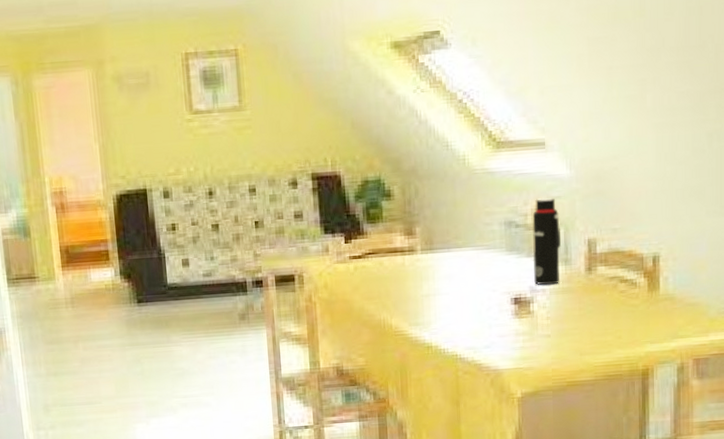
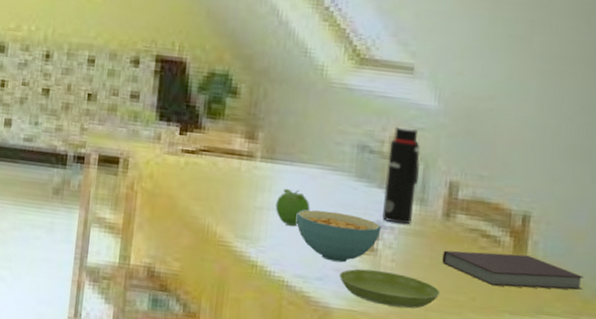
fruit: none [440,272,471,306] -> present [275,188,310,227]
cereal bowl: none [460,285,535,330] -> present [296,210,382,263]
saucer: none [504,328,591,358] -> present [340,269,441,309]
notebook: none [589,290,708,323] -> present [442,250,584,290]

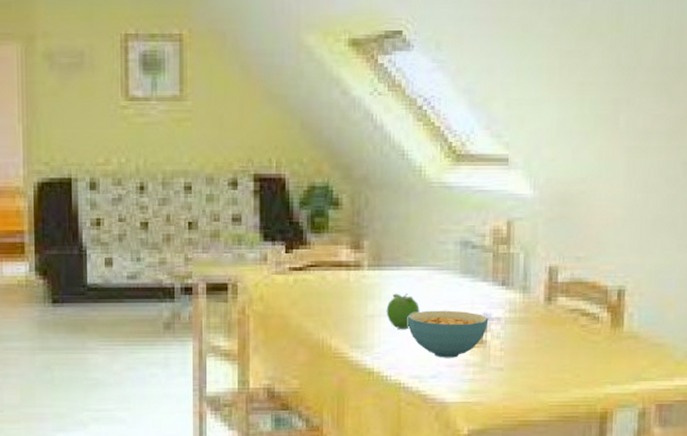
saucer: present [340,269,441,309] -> none [453,361,547,393]
water bottle: present [382,126,420,225] -> none [488,218,520,314]
notebook: present [442,250,584,290] -> none [547,328,675,361]

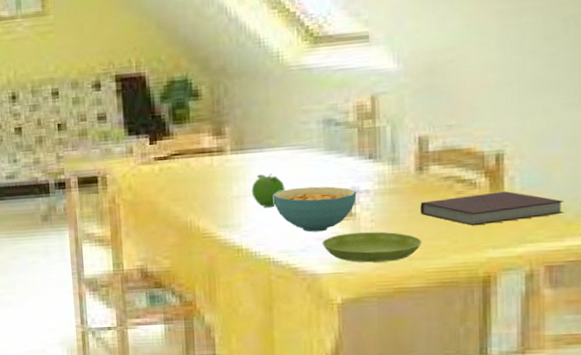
saucer: none [453,361,547,393] -> present [323,232,423,263]
notebook: none [547,328,675,361] -> present [420,191,564,226]

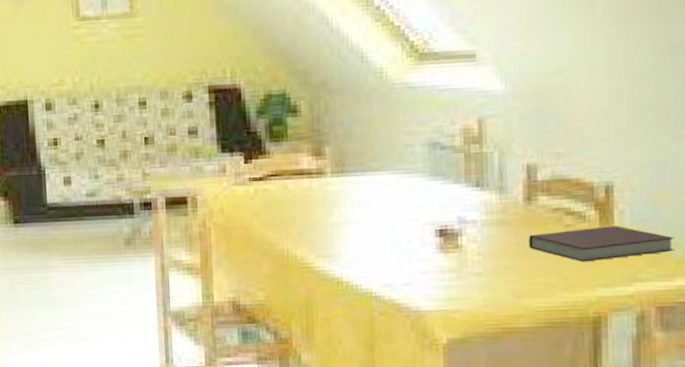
fruit: present [251,173,285,208] -> none [352,199,388,237]
cereal bowl: present [273,186,357,232] -> none [375,215,463,265]
saucer: present [323,232,423,263] -> none [427,266,531,300]

